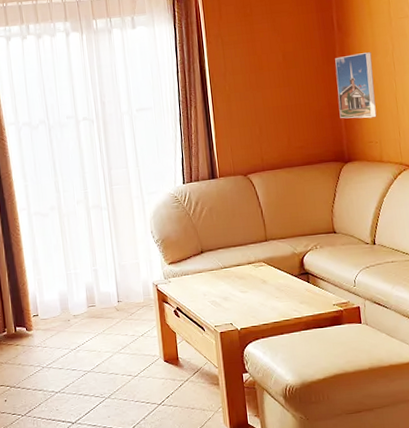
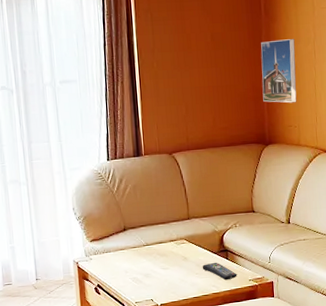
remote control: none [282,285,320,304] -> present [202,262,237,280]

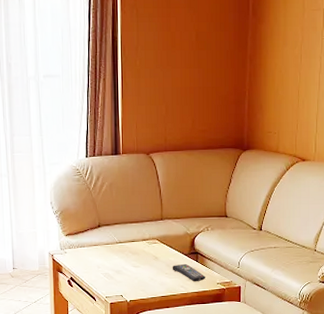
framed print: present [261,39,297,103] -> none [244,42,281,109]

